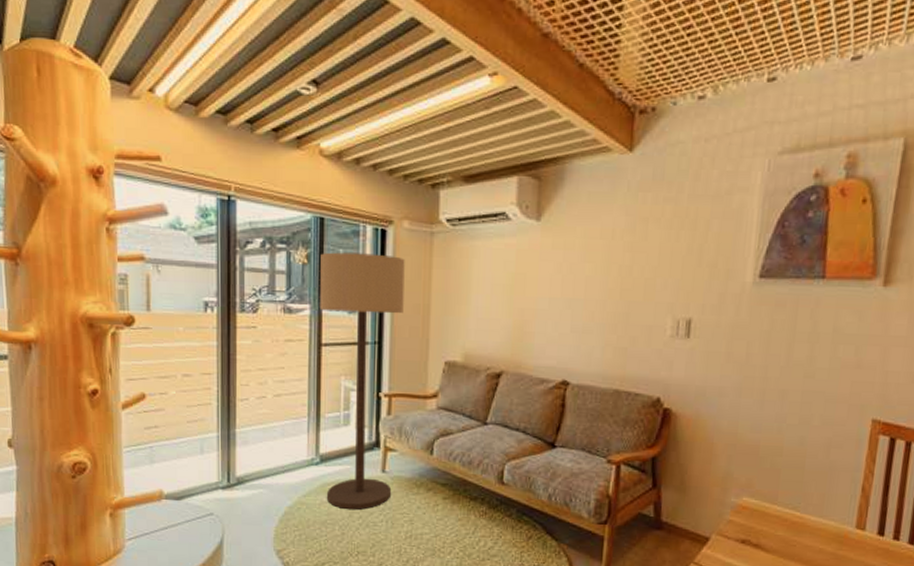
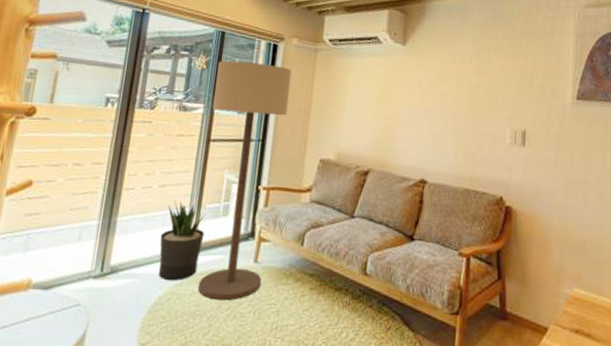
planter: none [282,410,327,491] -> present [159,200,205,280]

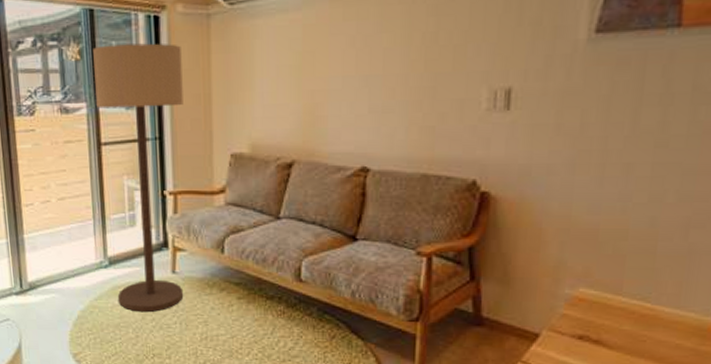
planter: present [159,200,205,280] -> none [70,213,115,294]

